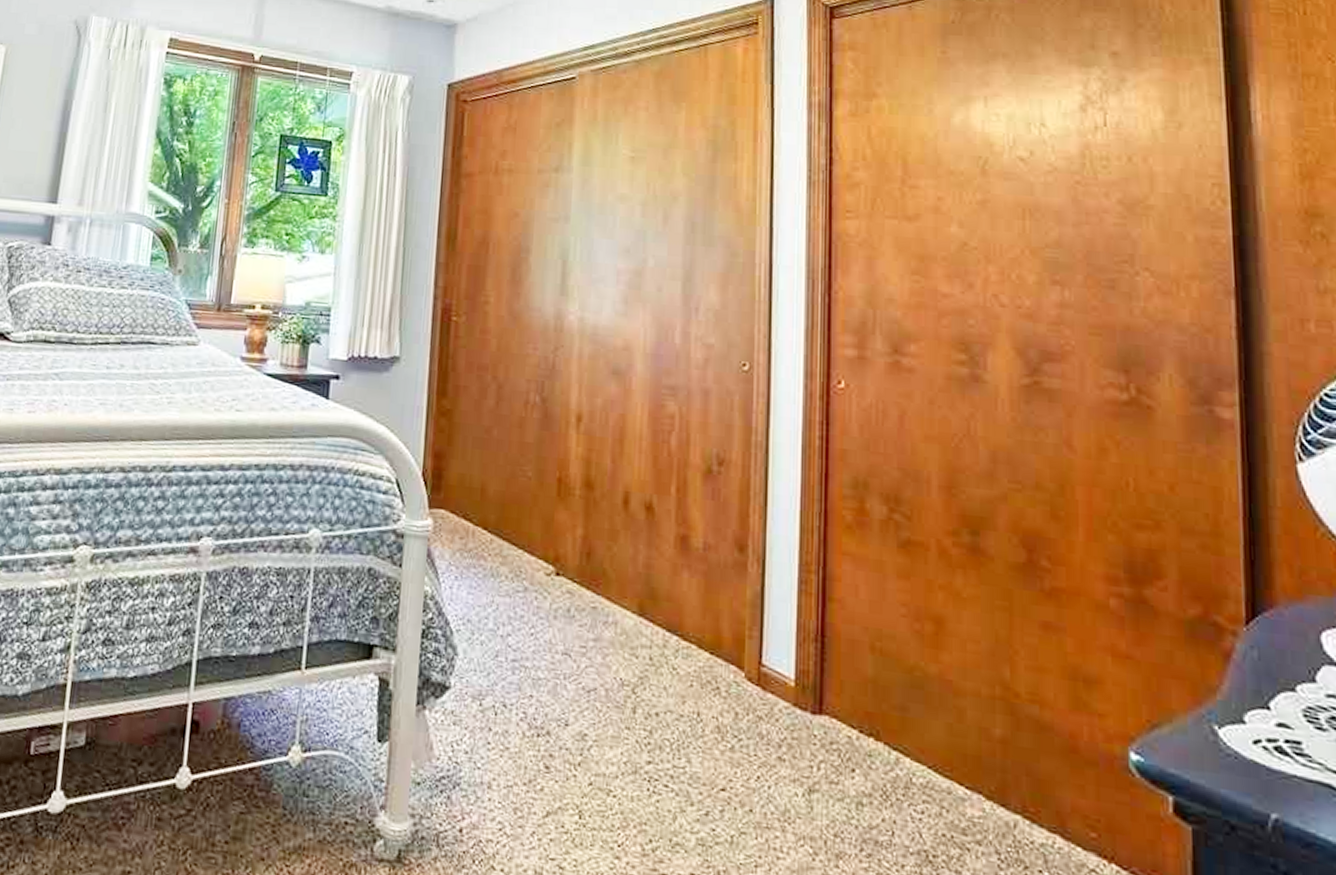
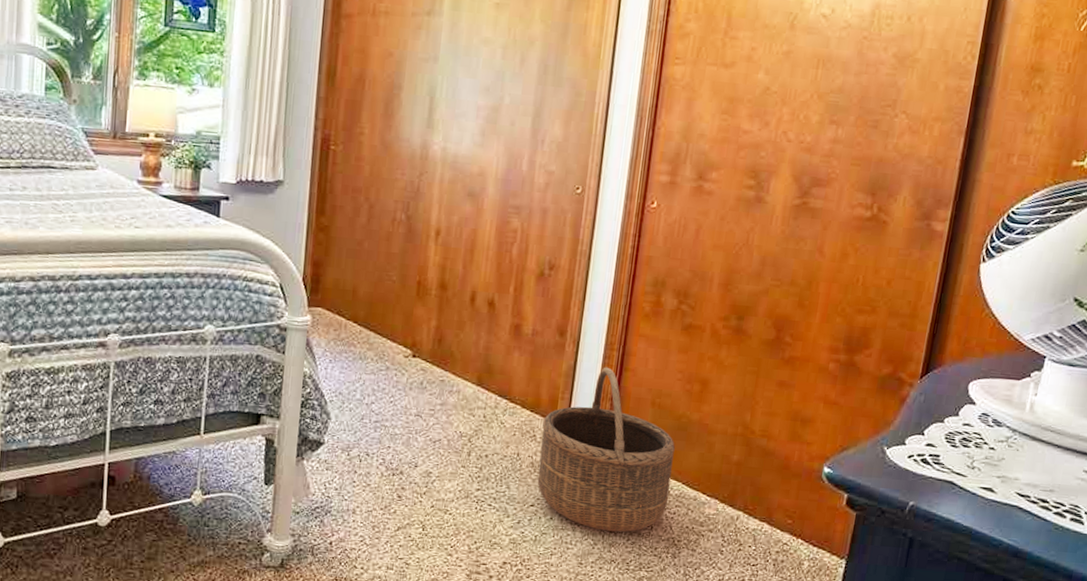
basket: none [727,595,910,838] -> present [537,367,675,532]

